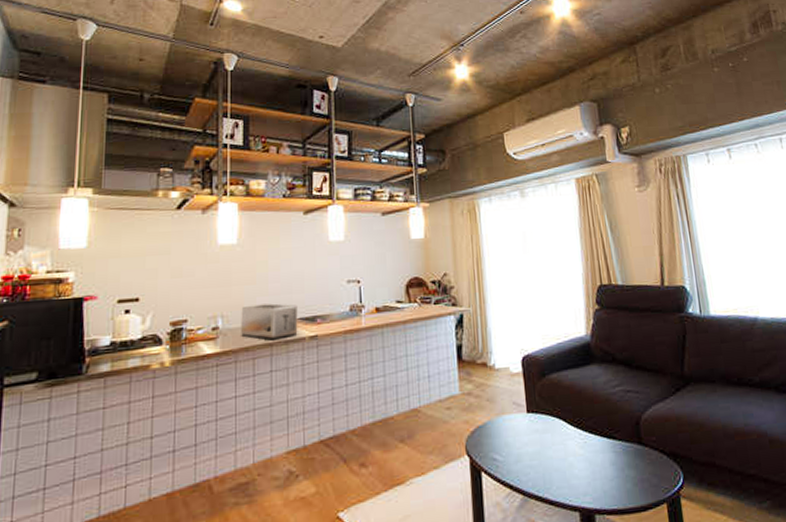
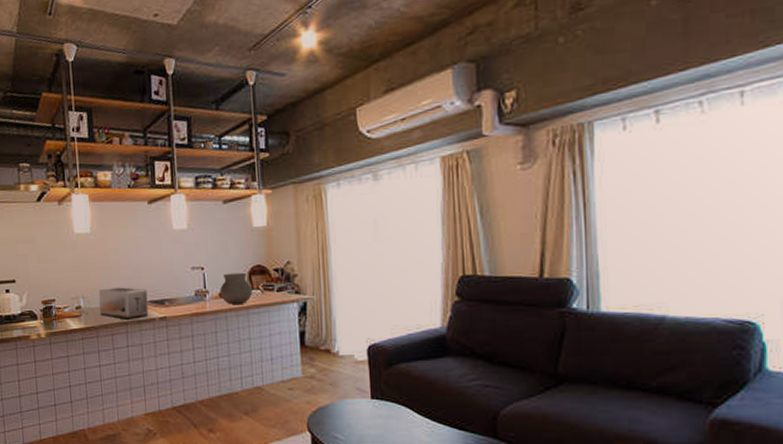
ceramic pot: none [375,285,411,320] -> present [219,272,253,305]

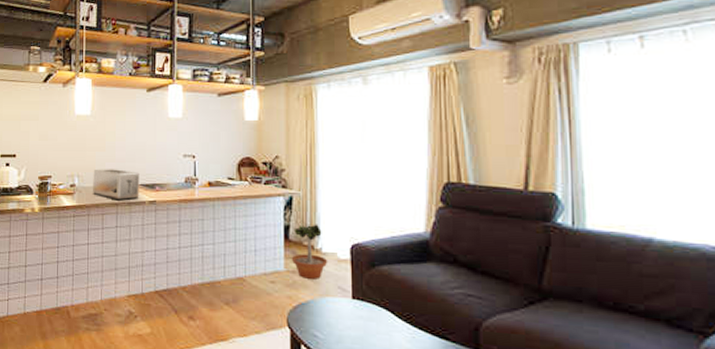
ceramic pot: present [219,272,253,305] -> none [208,163,241,195]
potted tree: none [308,322,346,383] -> present [291,218,328,279]

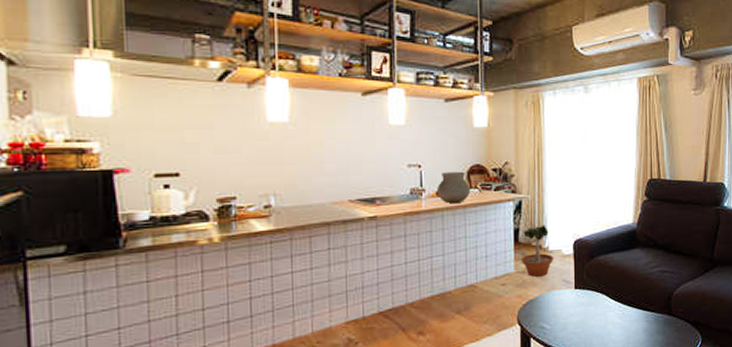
toaster: present [93,169,139,201] -> none [295,184,356,220]
ceramic pot: none [208,163,241,195] -> present [436,171,471,204]

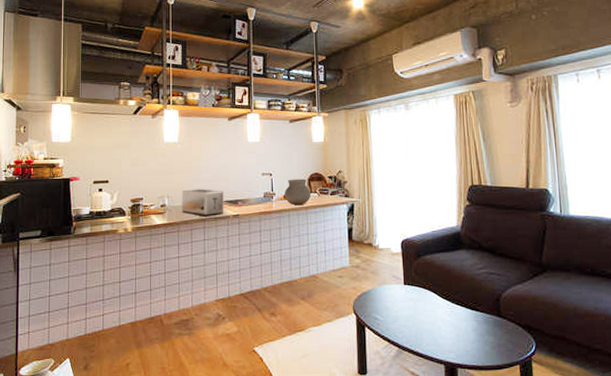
toaster: none [295,184,356,220] -> present [182,189,224,217]
potted tree: present [520,220,554,277] -> none [354,220,384,271]

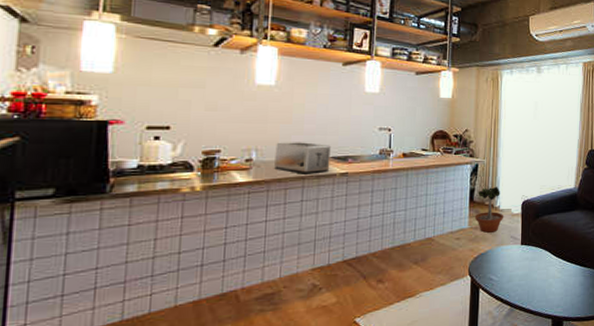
ceramic pot: present [284,178,312,206] -> none [403,136,434,165]
potted tree: none [354,220,384,271] -> present [474,181,504,233]

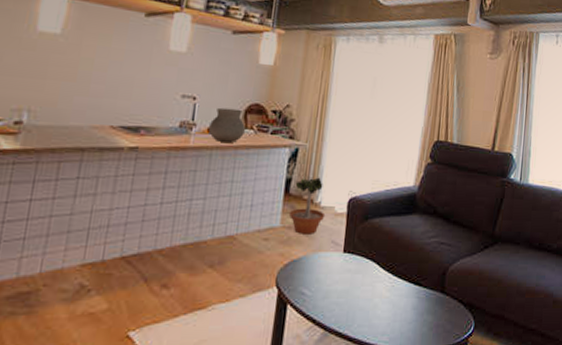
toaster: present [274,142,331,174] -> none [48,103,121,146]
ceramic pot: none [403,136,434,165] -> present [208,107,246,144]

